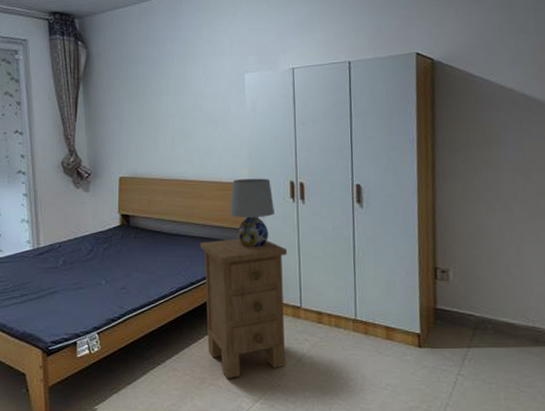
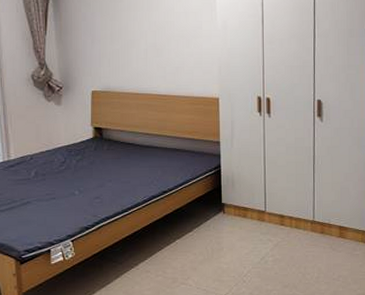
nightstand: present [200,238,288,379] -> none [172,149,254,278]
table lamp: present [230,178,274,248] -> none [201,93,242,158]

